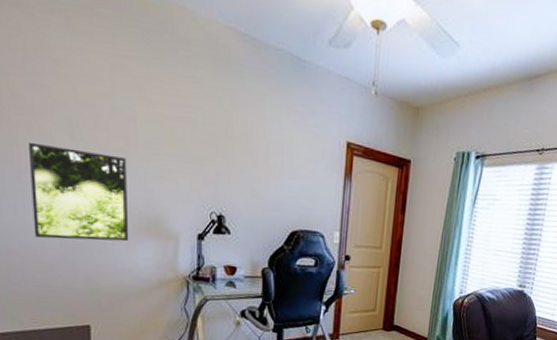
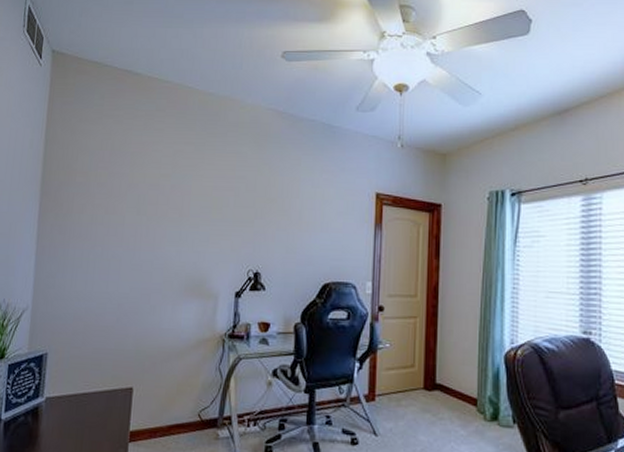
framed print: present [29,142,129,242] -> none [98,220,179,304]

